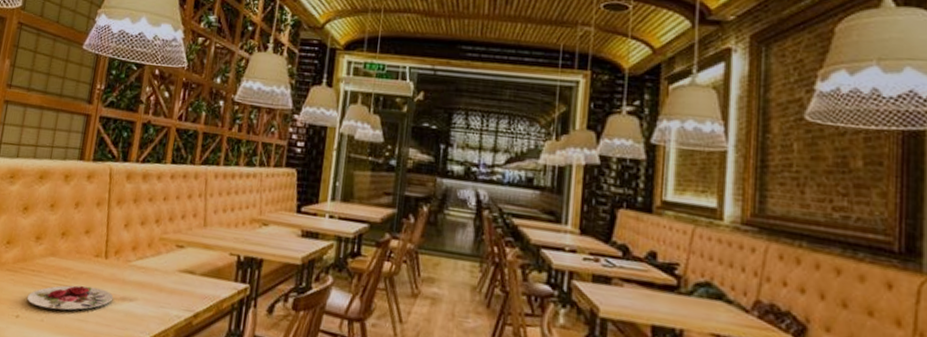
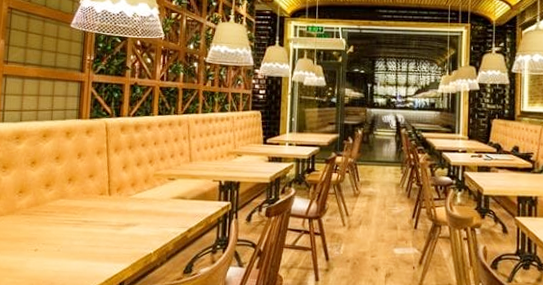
plate: present [26,285,114,311] -> none [43,218,119,241]

